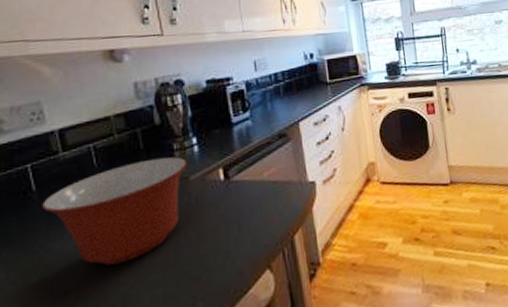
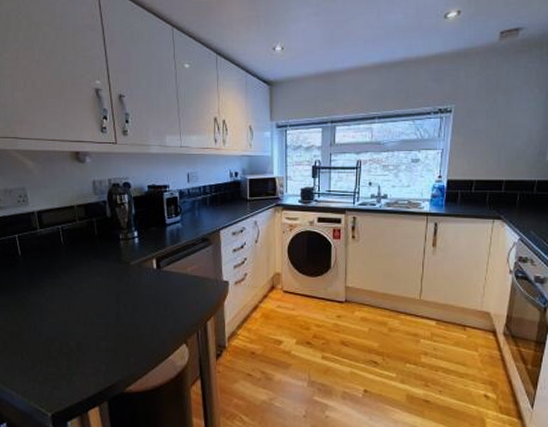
mixing bowl: present [42,157,186,266] -> none [25,243,128,319]

